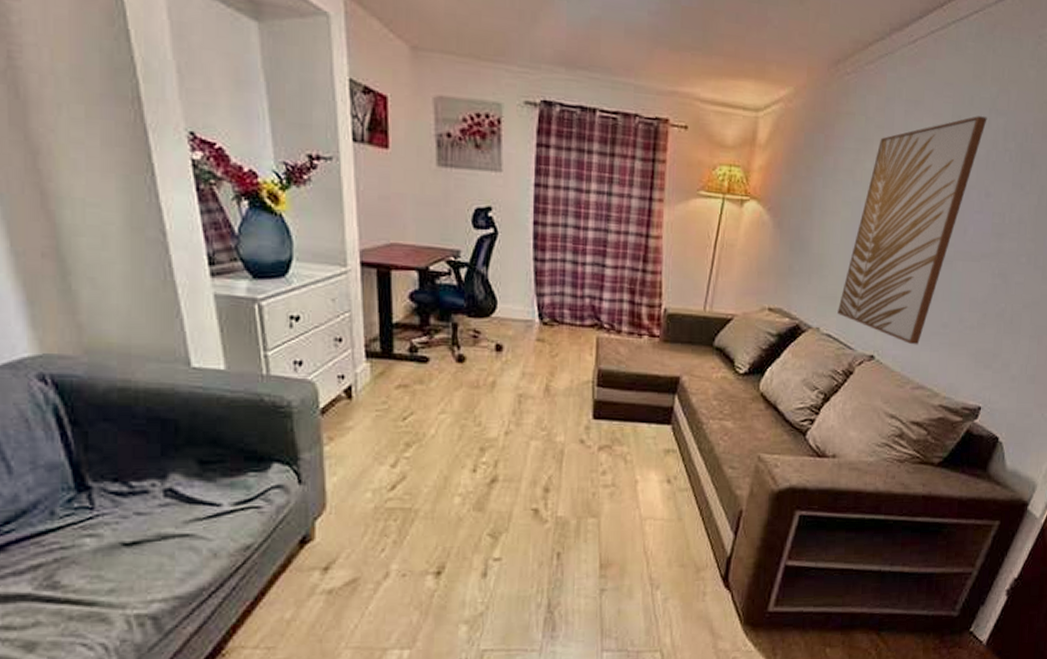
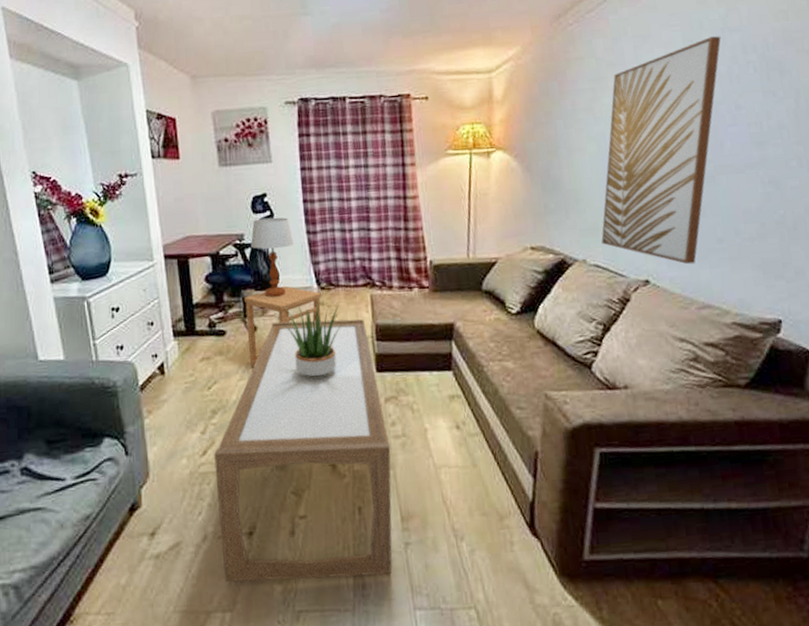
coffee table: none [404,354,598,621] -> present [214,319,393,583]
side table: none [454,315,543,402] -> present [244,286,321,368]
table lamp: none [468,235,518,327] -> present [251,217,294,297]
potted plant: none [498,335,563,419] -> present [284,299,343,378]

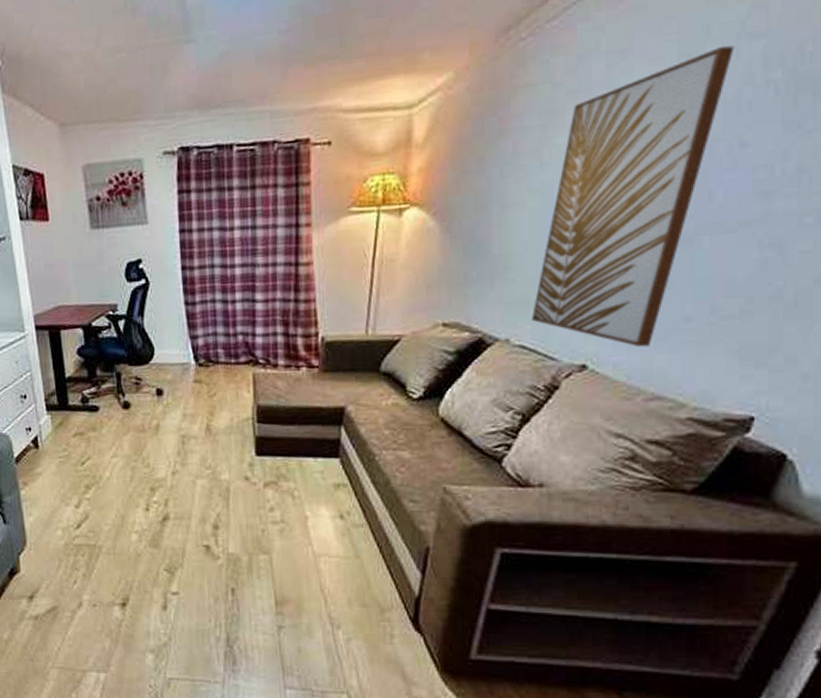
coffee table: present [214,319,393,583] -> none [88,399,268,654]
side table: present [244,286,321,368] -> none [118,361,199,445]
table lamp: present [251,217,294,297] -> none [124,286,170,373]
potted plant: present [284,299,343,378] -> none [159,377,222,459]

